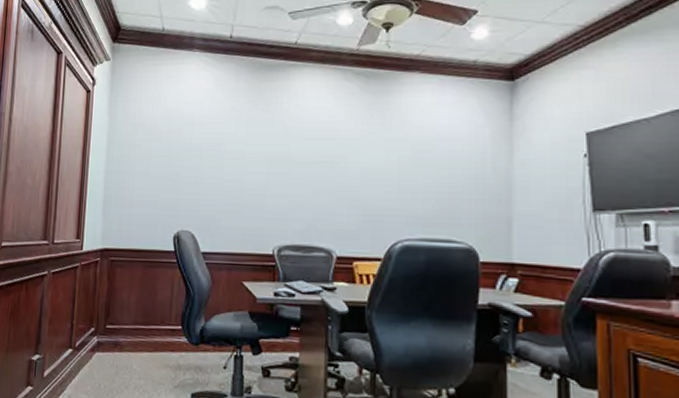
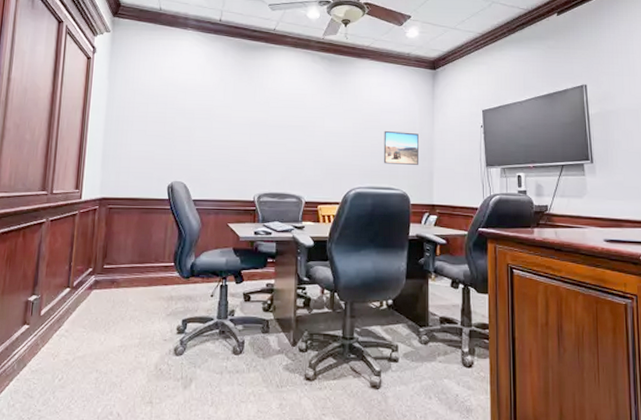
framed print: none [440,164,490,211] -> present [383,130,419,166]

